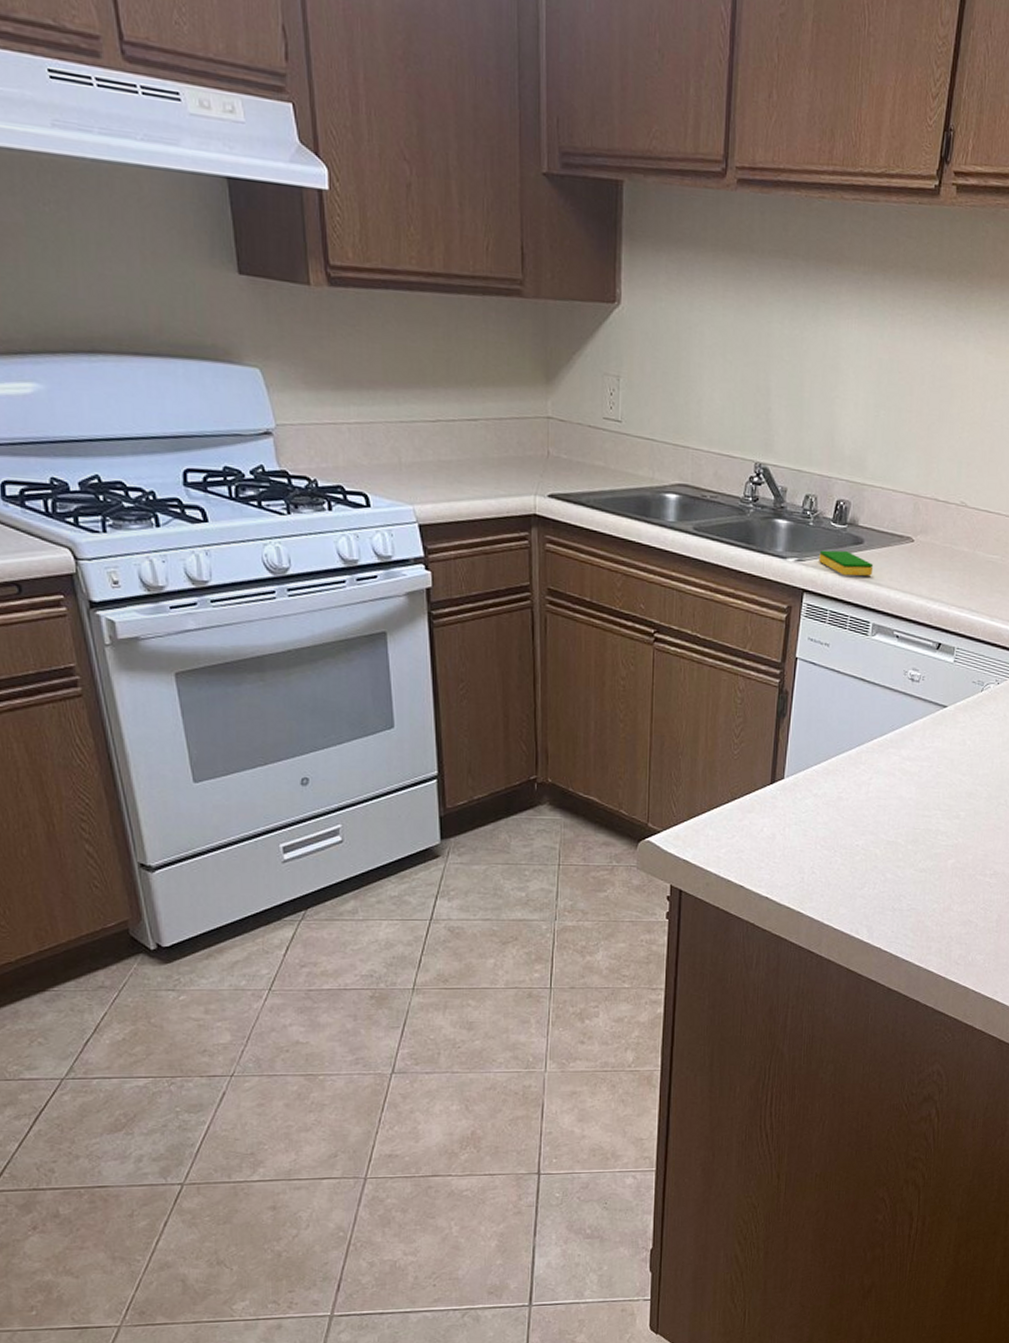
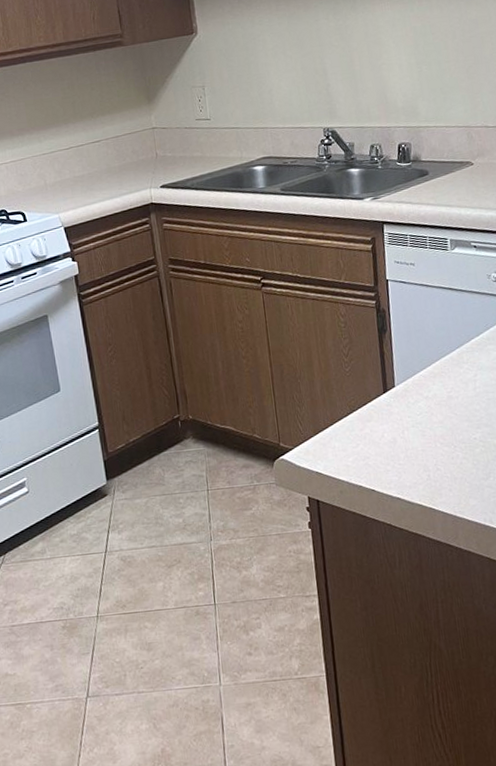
dish sponge: present [819,550,874,576] -> none [391,183,442,204]

